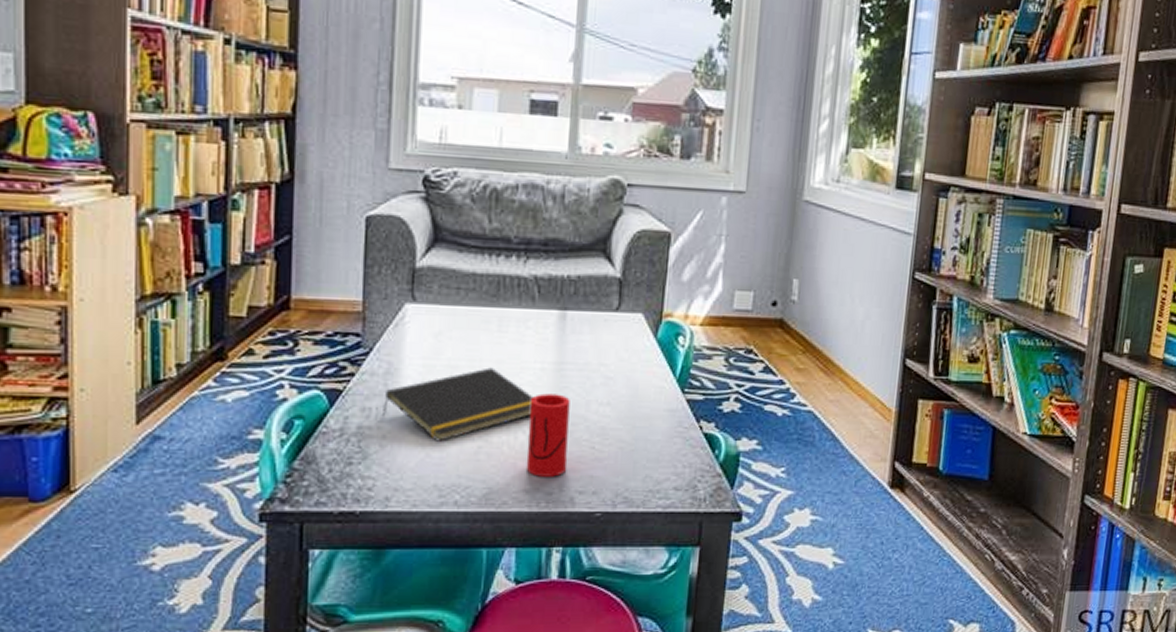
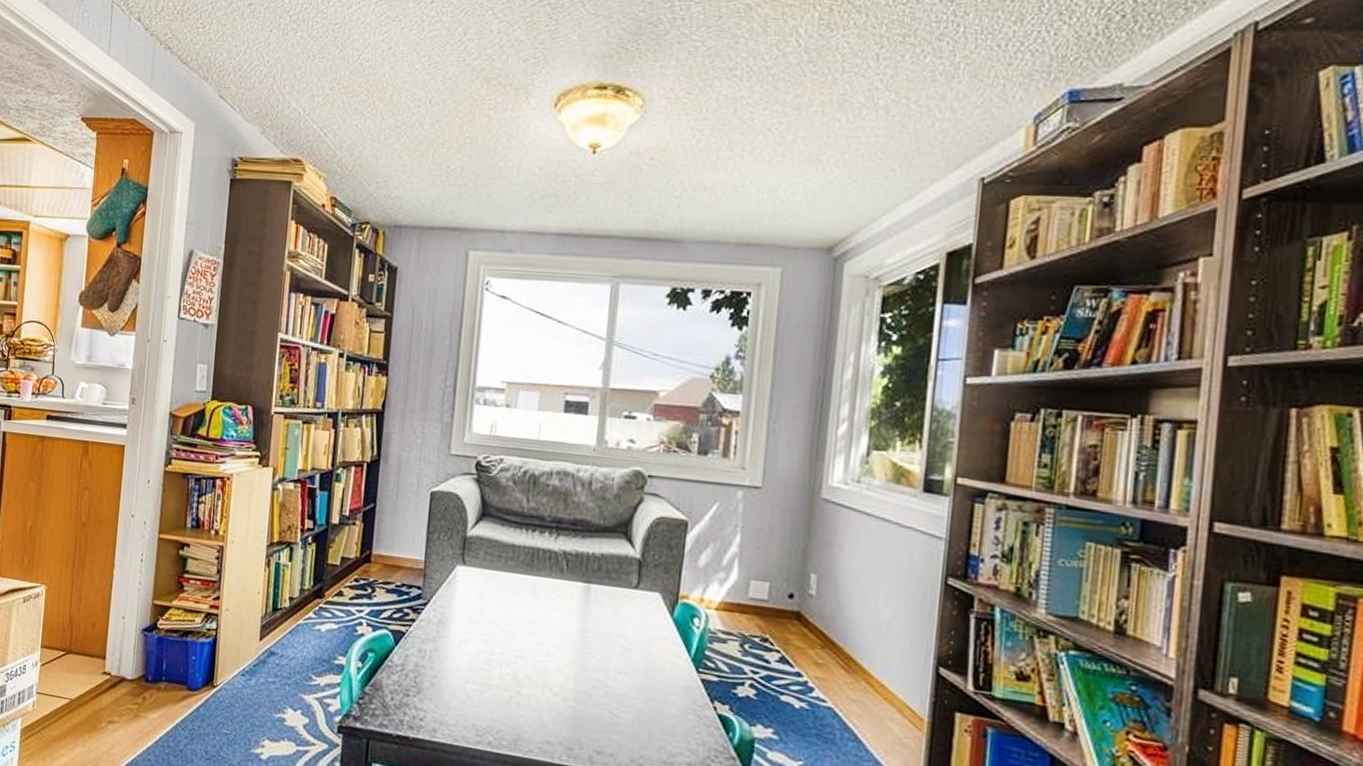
notepad: present [381,367,533,442] -> none [433,627,559,687]
cup: present [526,393,570,477] -> none [550,656,592,734]

